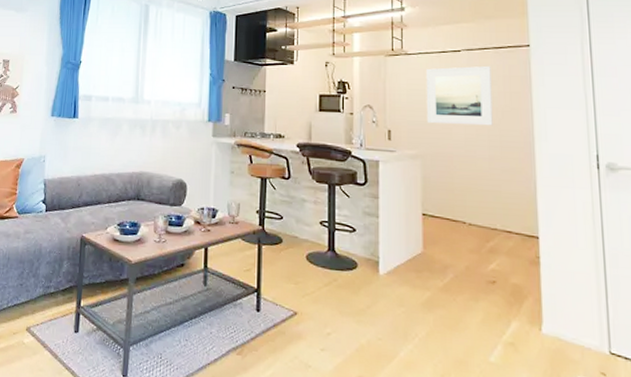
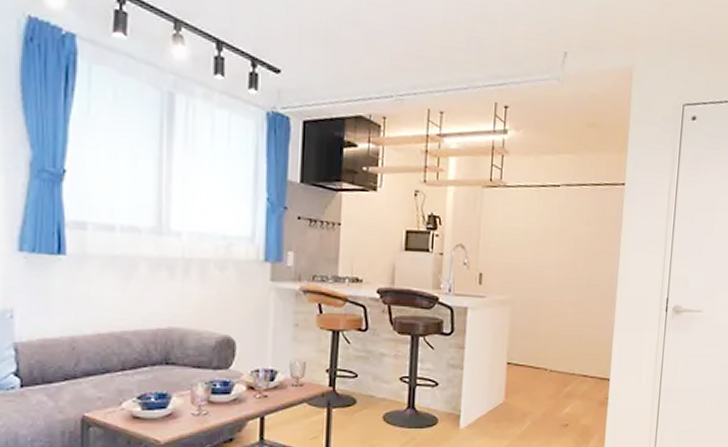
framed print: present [425,65,493,126] -> none [519,204,587,269]

